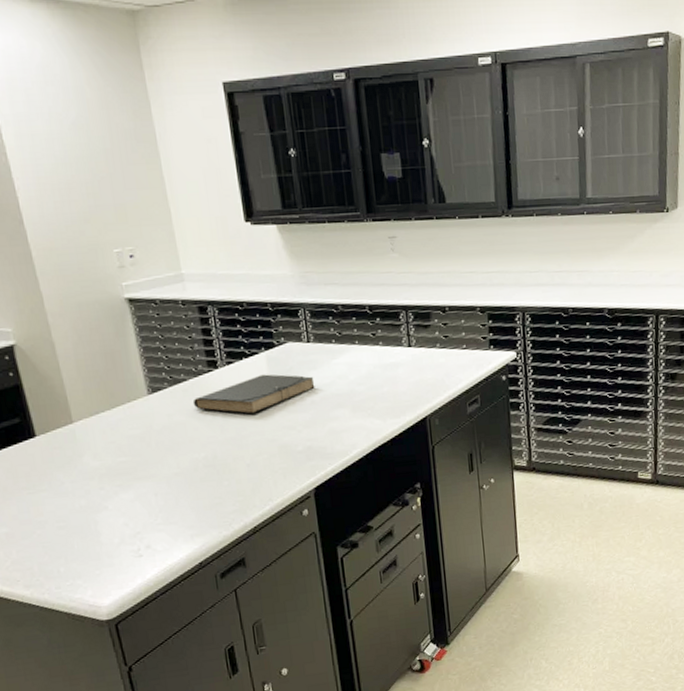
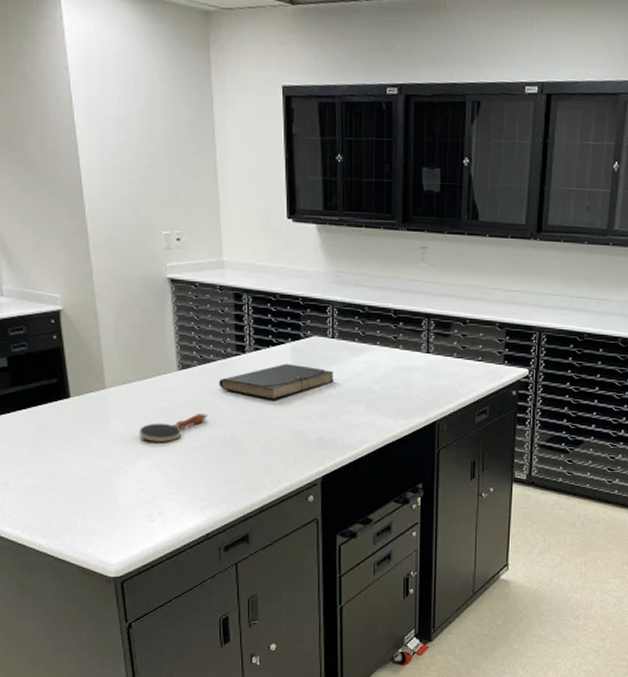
magnifying glass: none [114,437,187,473] -> present [139,414,208,442]

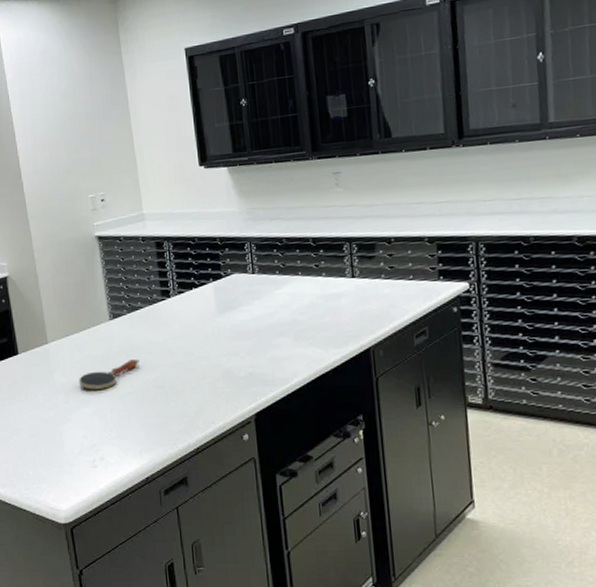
file folder: present [218,363,334,399] -> none [147,303,259,339]

